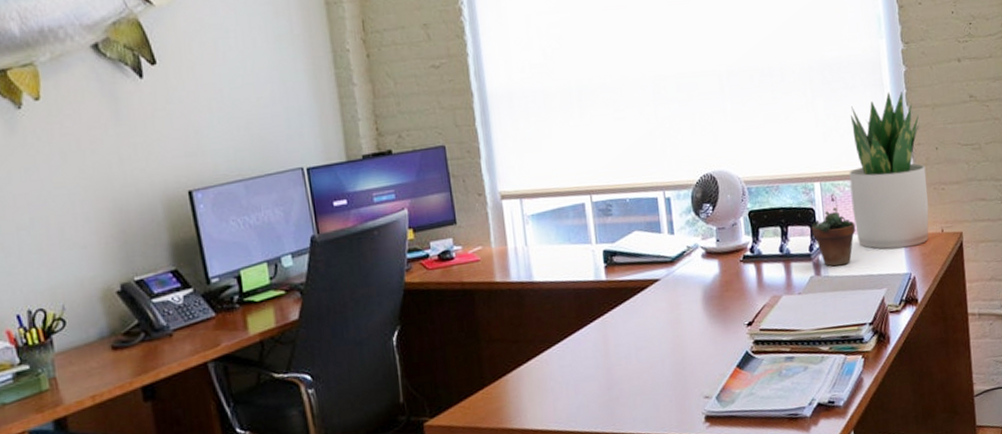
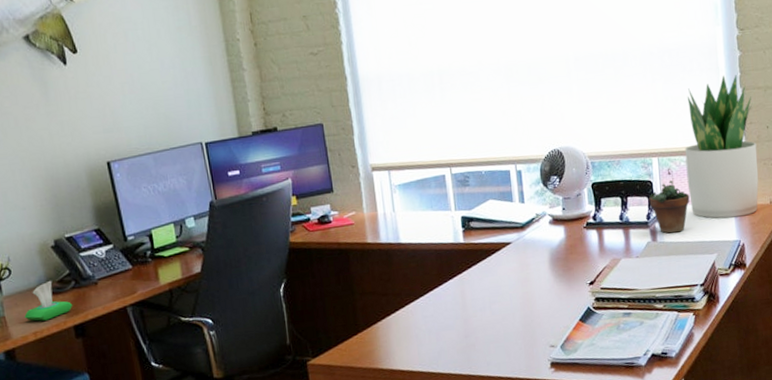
wet wipes pack: none [80,332,142,383] -> present [24,280,73,321]

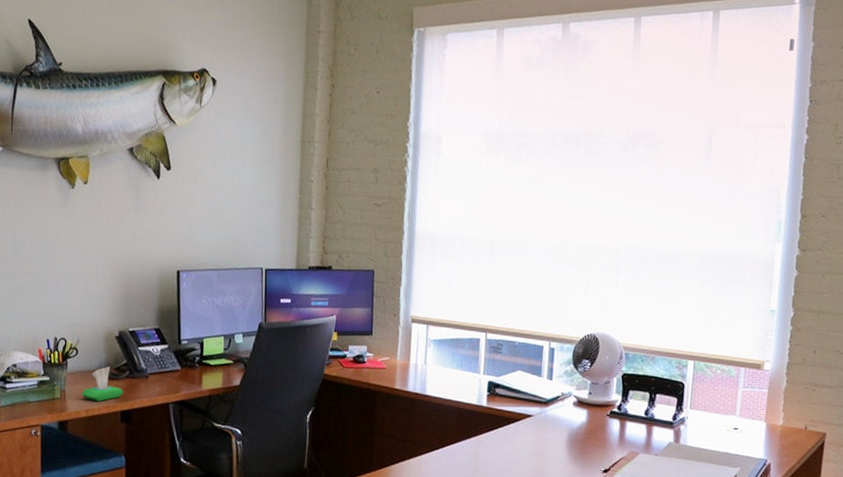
succulent plant: present [649,168,690,234] -> none [678,373,721,439]
planter: present [685,75,759,219] -> none [720,292,803,436]

